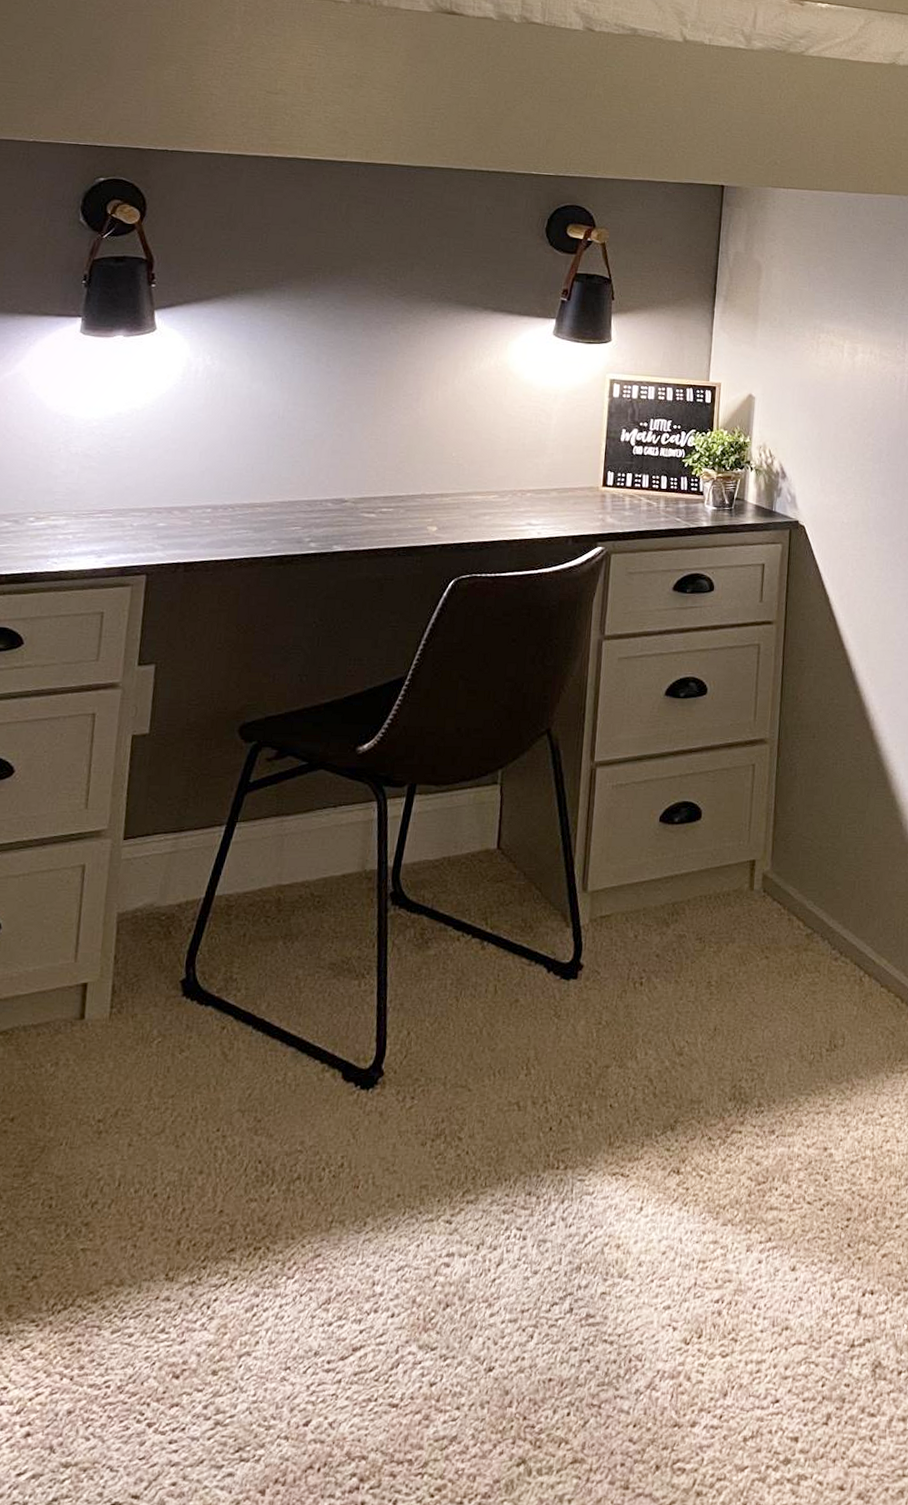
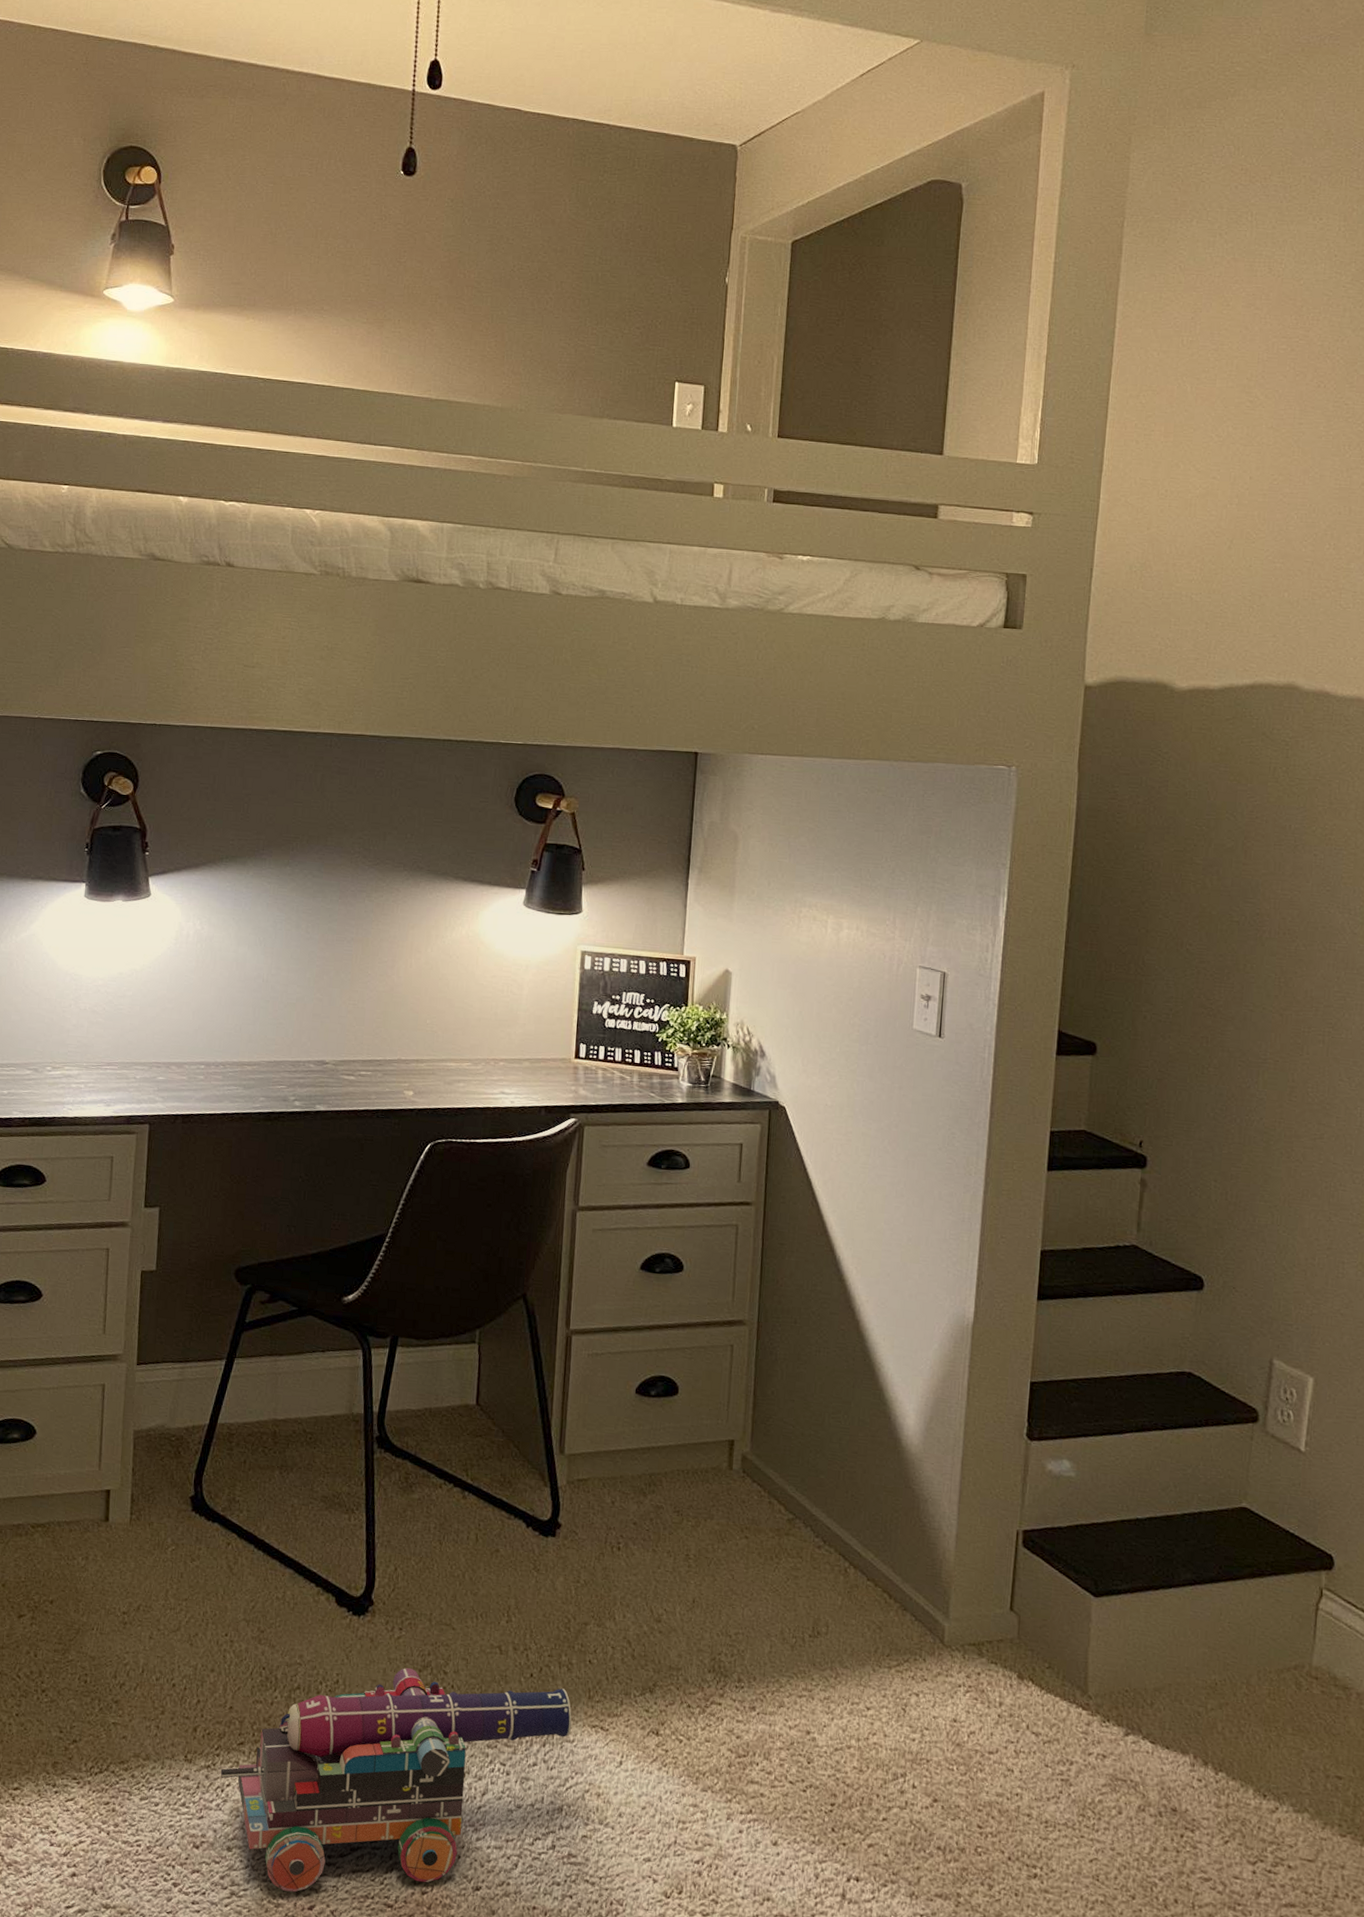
toy cannon: none [206,1139,592,1410] -> present [220,1668,572,1892]

